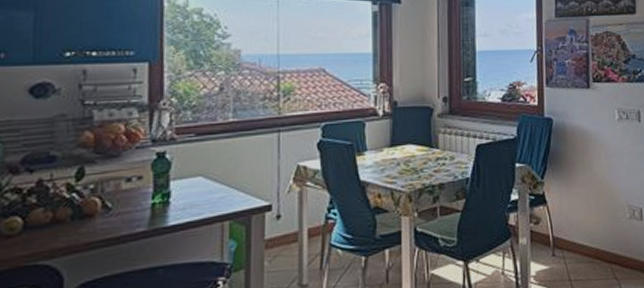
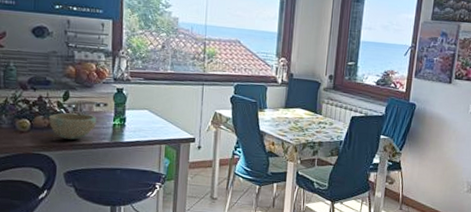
bowl: none [51,195,126,236] -> present [48,112,96,140]

